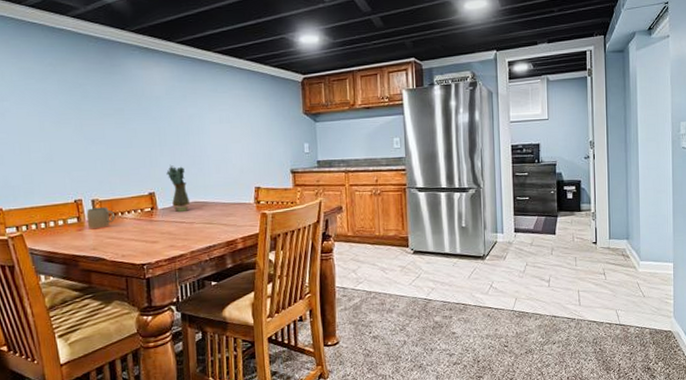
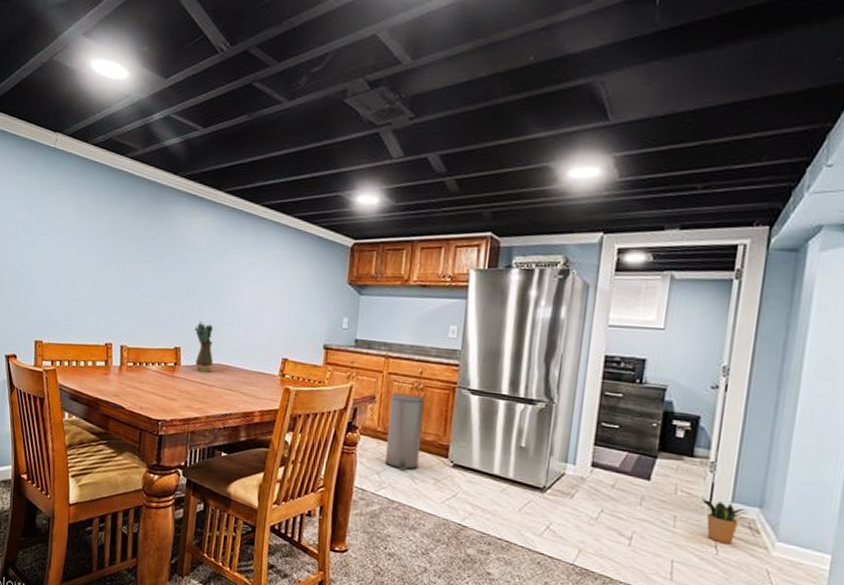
mug: present [86,207,116,230] -> none [113,353,140,377]
pedal bin: none [355,198,386,264] -> present [385,392,426,470]
potted plant: none [590,240,621,271] -> present [701,498,749,545]

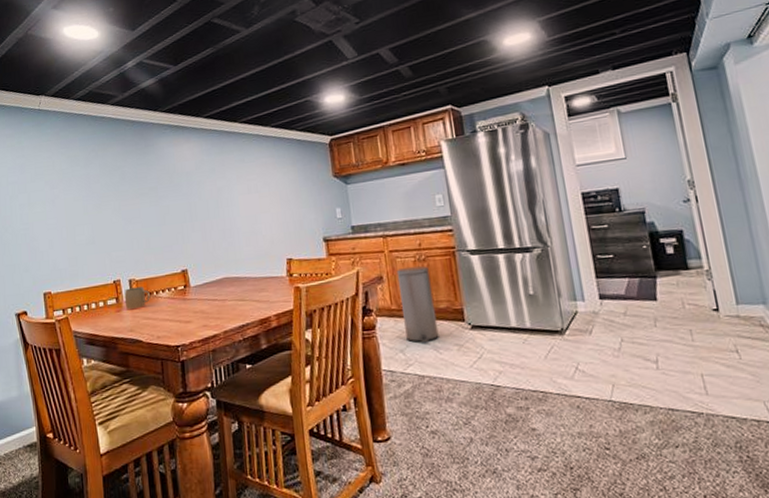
mug: none [113,353,140,377] -> present [124,287,151,310]
vase: present [194,320,214,374] -> none [198,239,222,290]
potted plant: present [701,498,749,545] -> none [708,305,756,347]

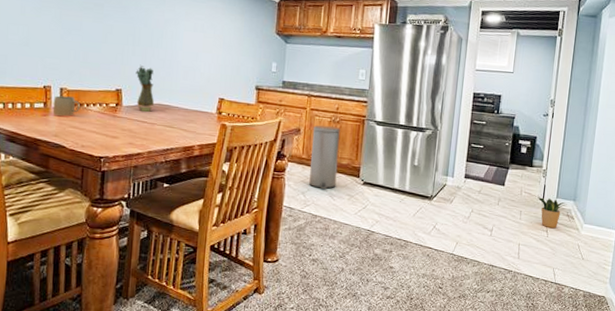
vase: none [198,239,222,290] -> present [135,64,155,113]
potted plant: none [708,305,756,347] -> present [537,196,567,229]

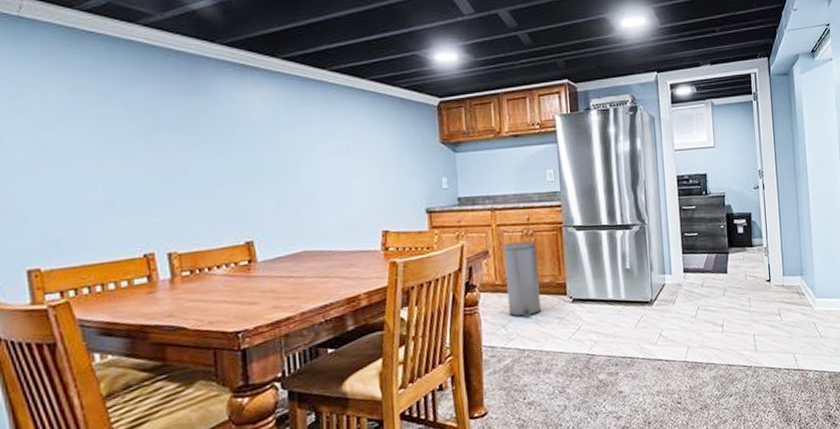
mug: present [52,95,81,117] -> none [160,262,201,291]
vase: present [135,64,155,113] -> none [268,206,300,266]
potted plant: present [537,196,567,229] -> none [763,277,795,311]

